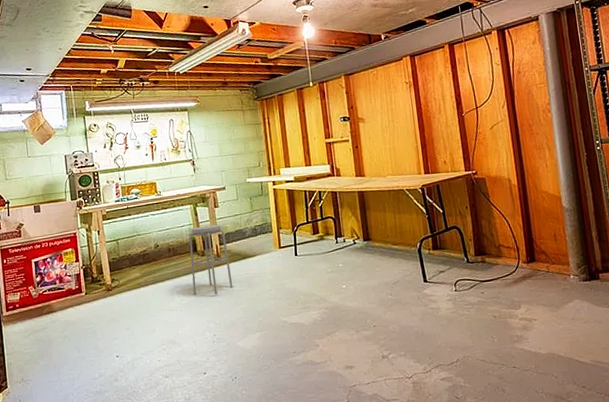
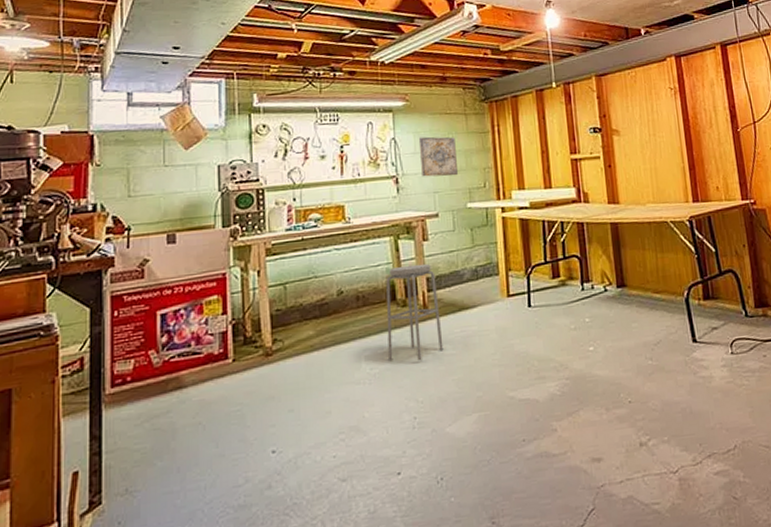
wall art: none [208,128,239,160] -> present [418,136,459,177]

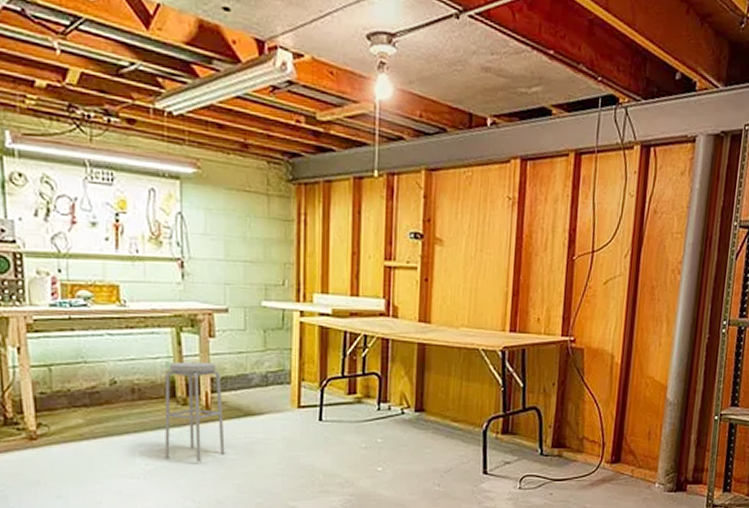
wall art: present [418,136,459,177] -> none [210,215,255,268]

